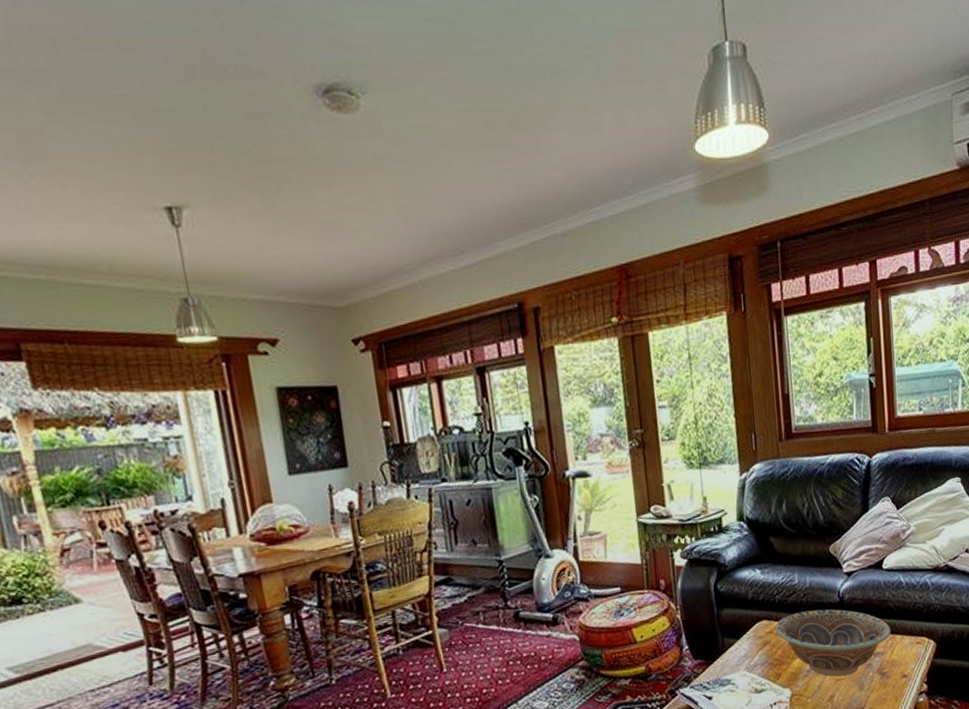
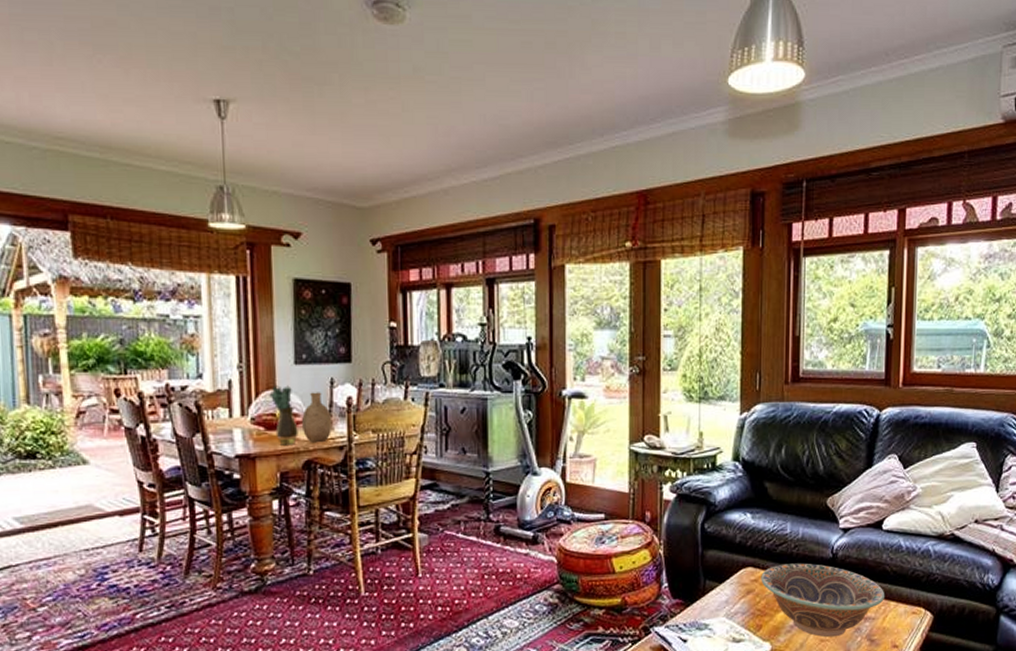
vase: none [266,497,303,559] -> present [269,384,299,445]
decorative vase: none [304,500,337,553] -> present [302,392,333,443]

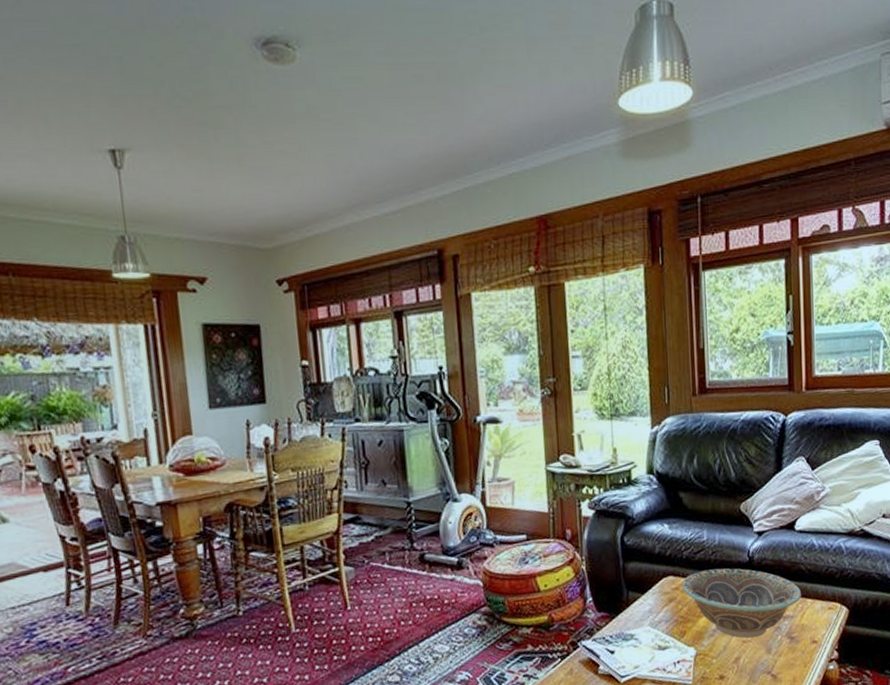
vase: present [269,384,299,445] -> none [186,430,218,490]
decorative vase: present [302,392,333,443] -> none [220,434,252,486]

